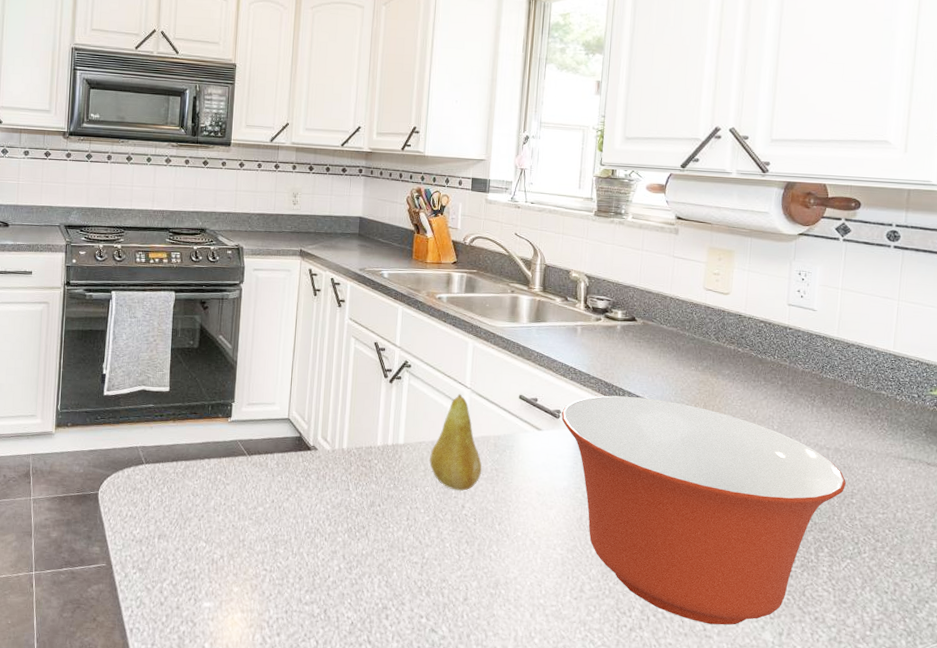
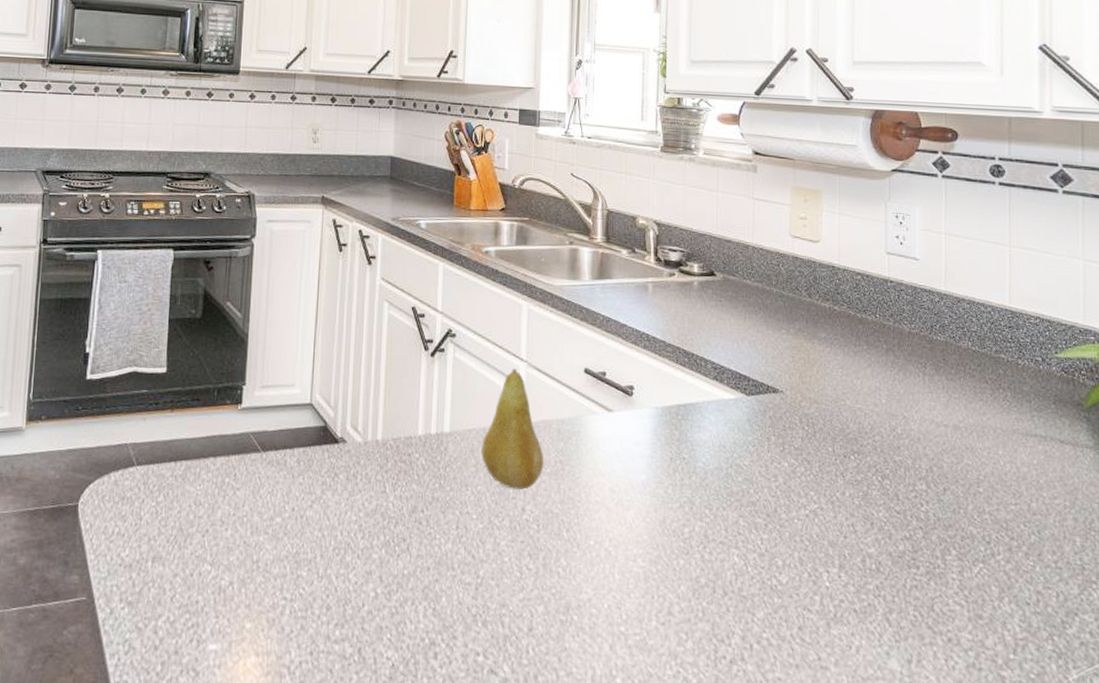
mixing bowl: present [561,395,847,625] -> none [635,366,971,652]

